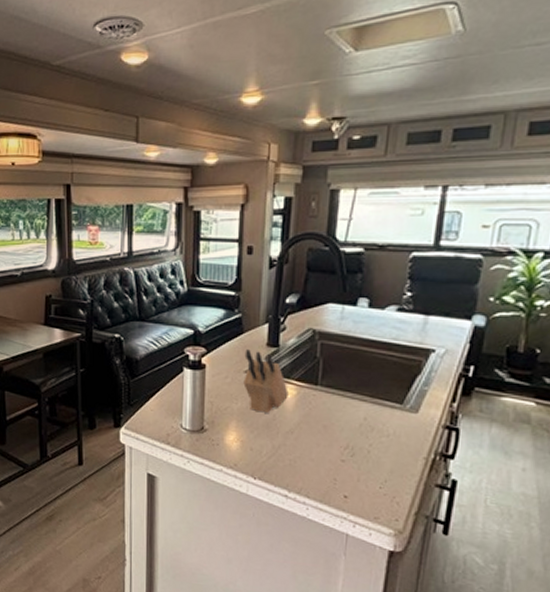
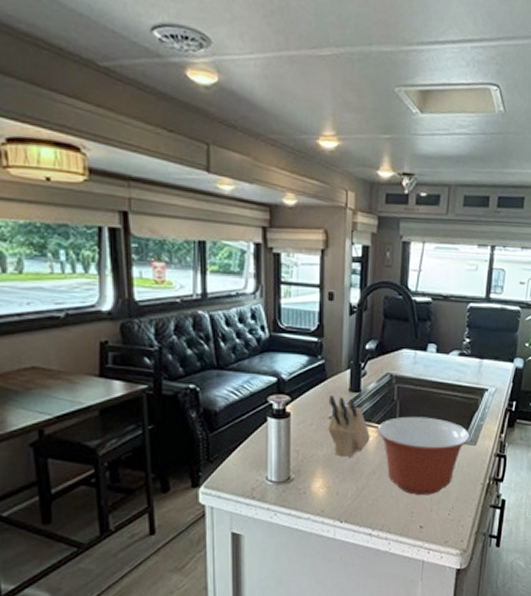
mixing bowl: none [296,375,409,464] -> present [377,417,470,496]

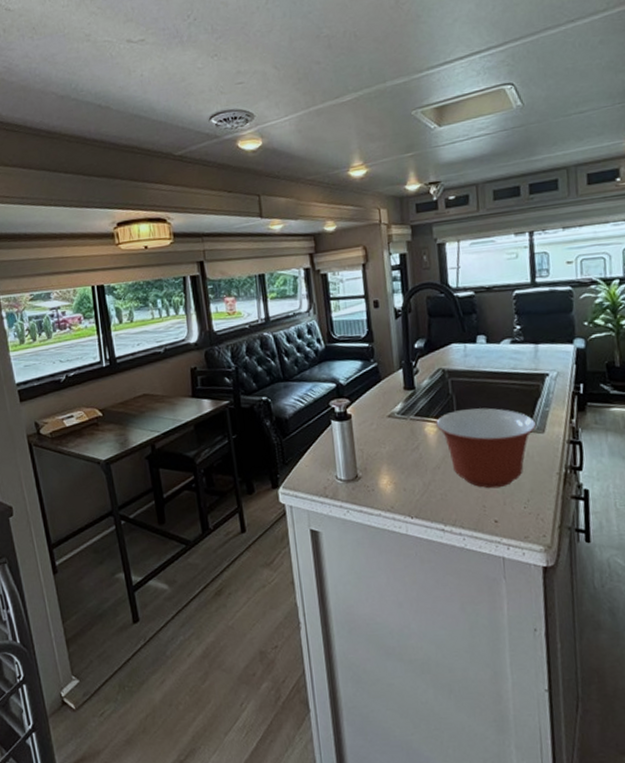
knife block: present [328,395,370,457] -> none [385,395,430,453]

